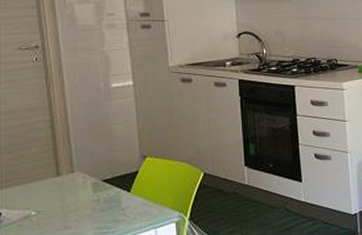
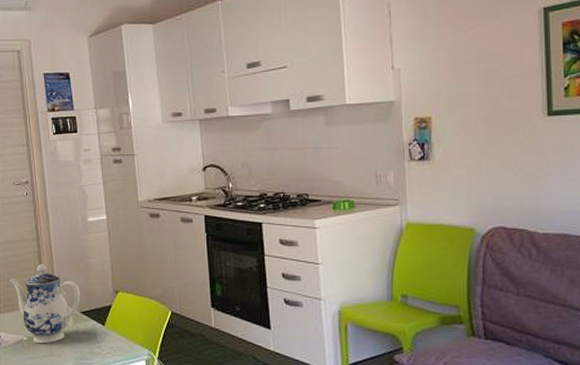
teapot: none [14,133,102,217] -> present [10,264,81,344]

